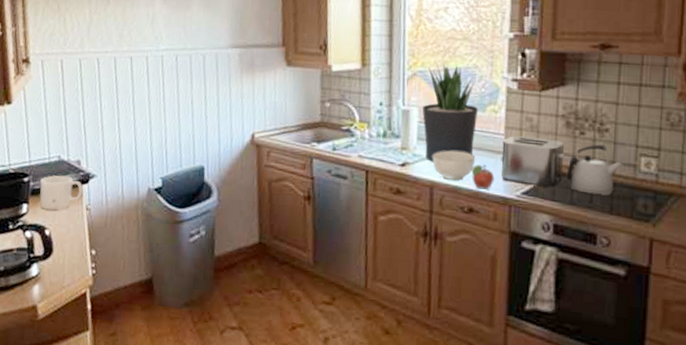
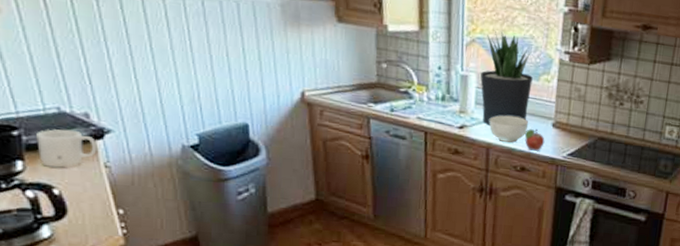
toaster: present [501,135,566,189] -> none [551,103,607,151]
kettle: present [566,144,623,195] -> none [605,114,652,157]

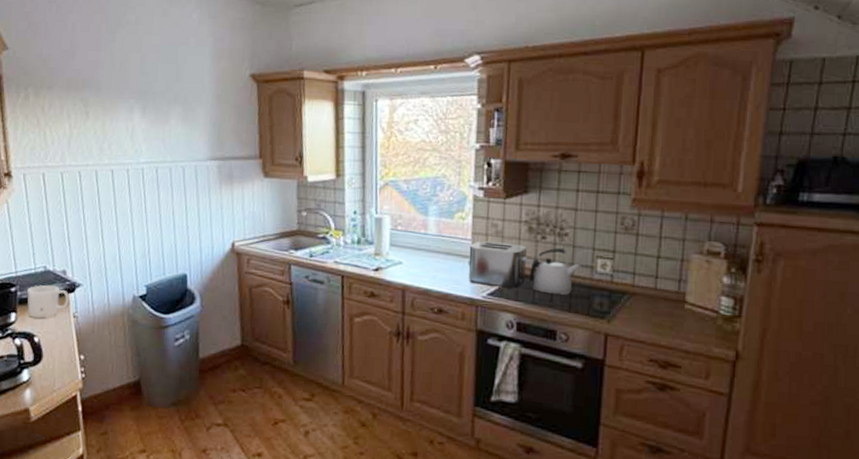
planter: present [480,27,533,127] -> none [393,170,447,268]
bowl: present [489,115,529,143] -> none [404,255,445,283]
fruit: present [524,128,545,151] -> none [440,268,463,292]
toaster: none [551,103,607,151] -> present [468,240,528,289]
kettle: none [605,114,652,157] -> present [528,247,581,295]

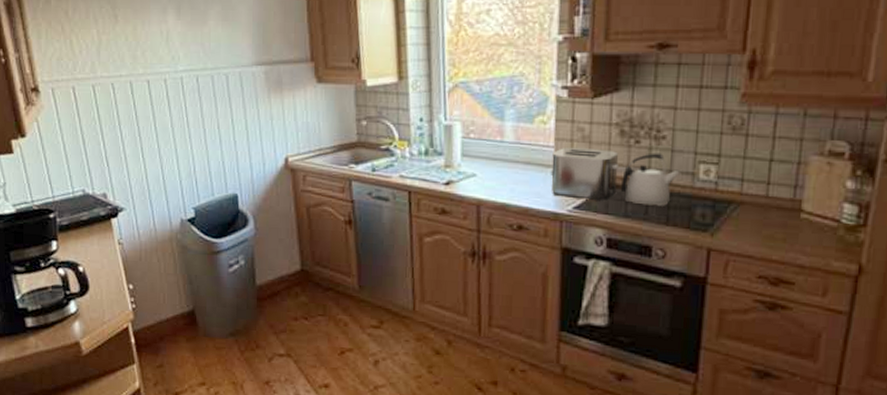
mug: present [27,284,70,319] -> none [67,209,113,246]

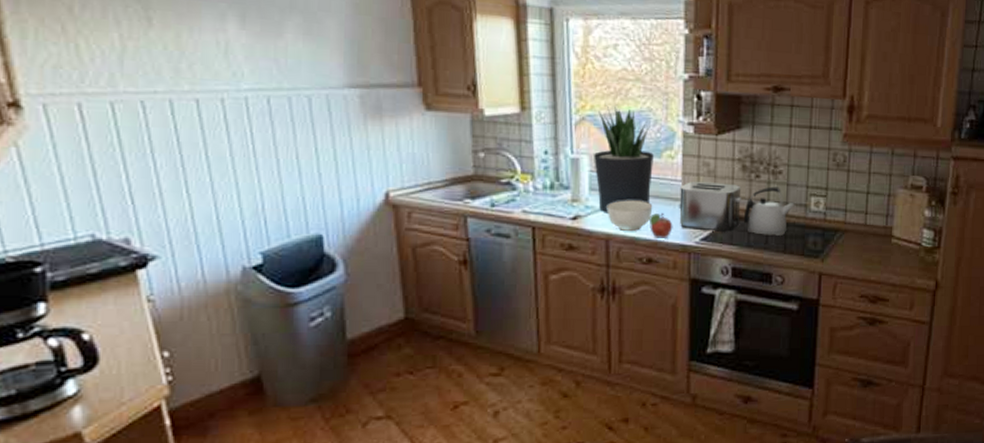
planter: none [465,69,526,181] -> present [592,102,654,215]
bowl: none [478,166,524,197] -> present [606,200,653,231]
fruit: none [519,179,545,206] -> present [648,212,673,238]

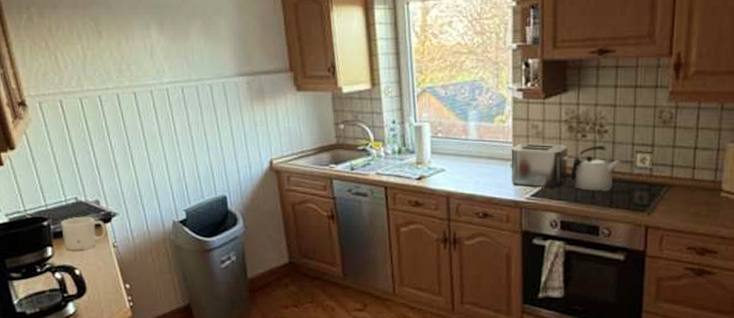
mug: none [64,259,139,307] -> present [61,216,107,251]
planter: present [592,102,654,215] -> none [433,75,487,175]
bowl: present [606,200,653,231] -> none [446,161,487,189]
fruit: present [648,212,673,238] -> none [483,172,506,195]

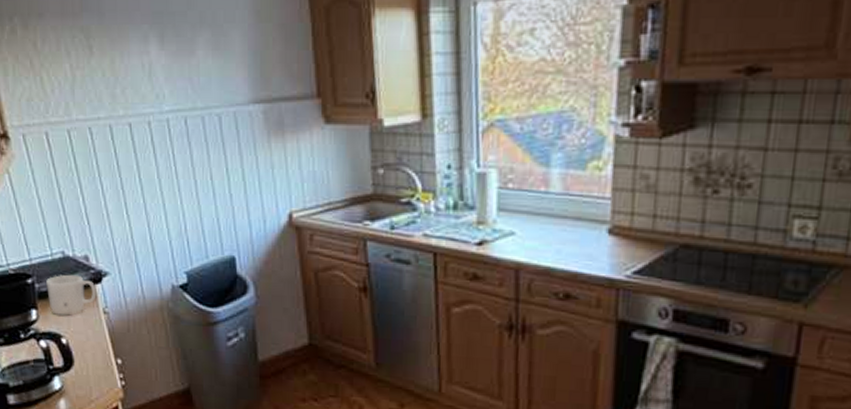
toaster: present [511,142,570,189] -> none [606,198,692,265]
kettle: present [570,145,621,191] -> none [691,205,769,271]

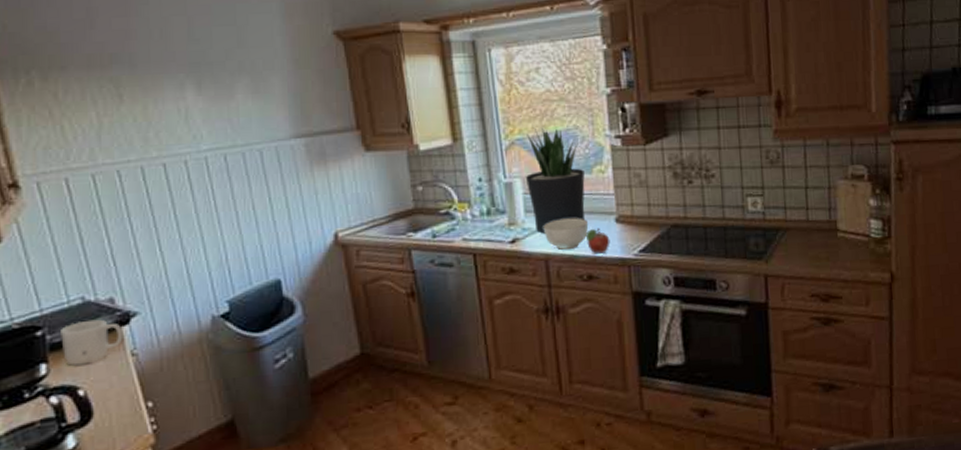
planter: none [502,103,576,240] -> present [525,125,586,235]
bowl: none [517,222,574,260] -> present [543,217,589,250]
fruit: none [567,238,598,270] -> present [585,227,610,254]

